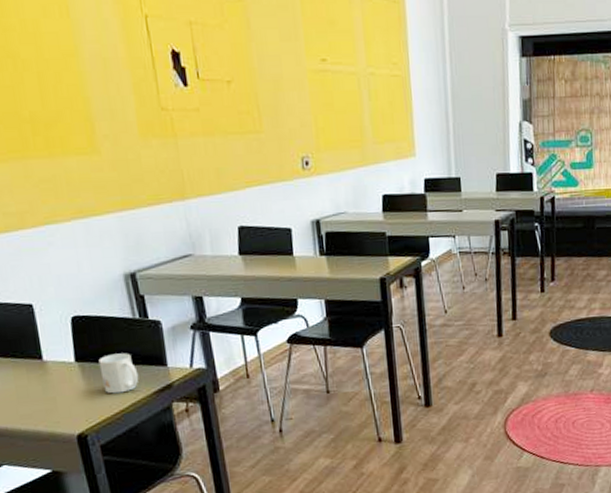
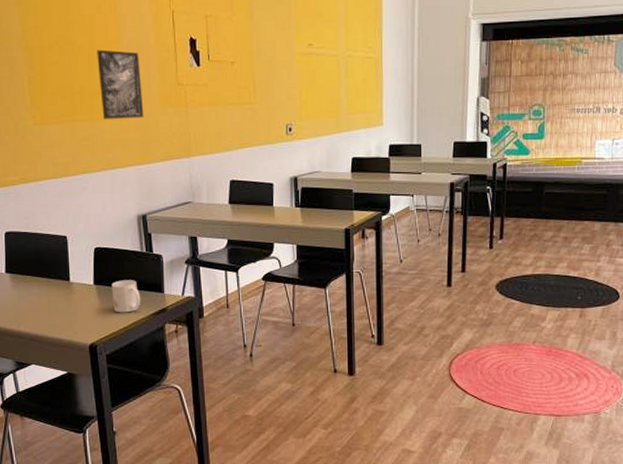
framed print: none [48,64,121,155] -> present [97,49,144,119]

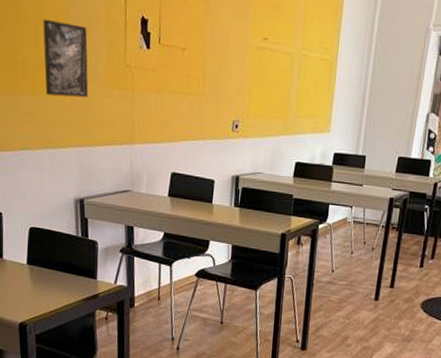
mug: present [111,280,141,313] -> none [44,262,74,296]

